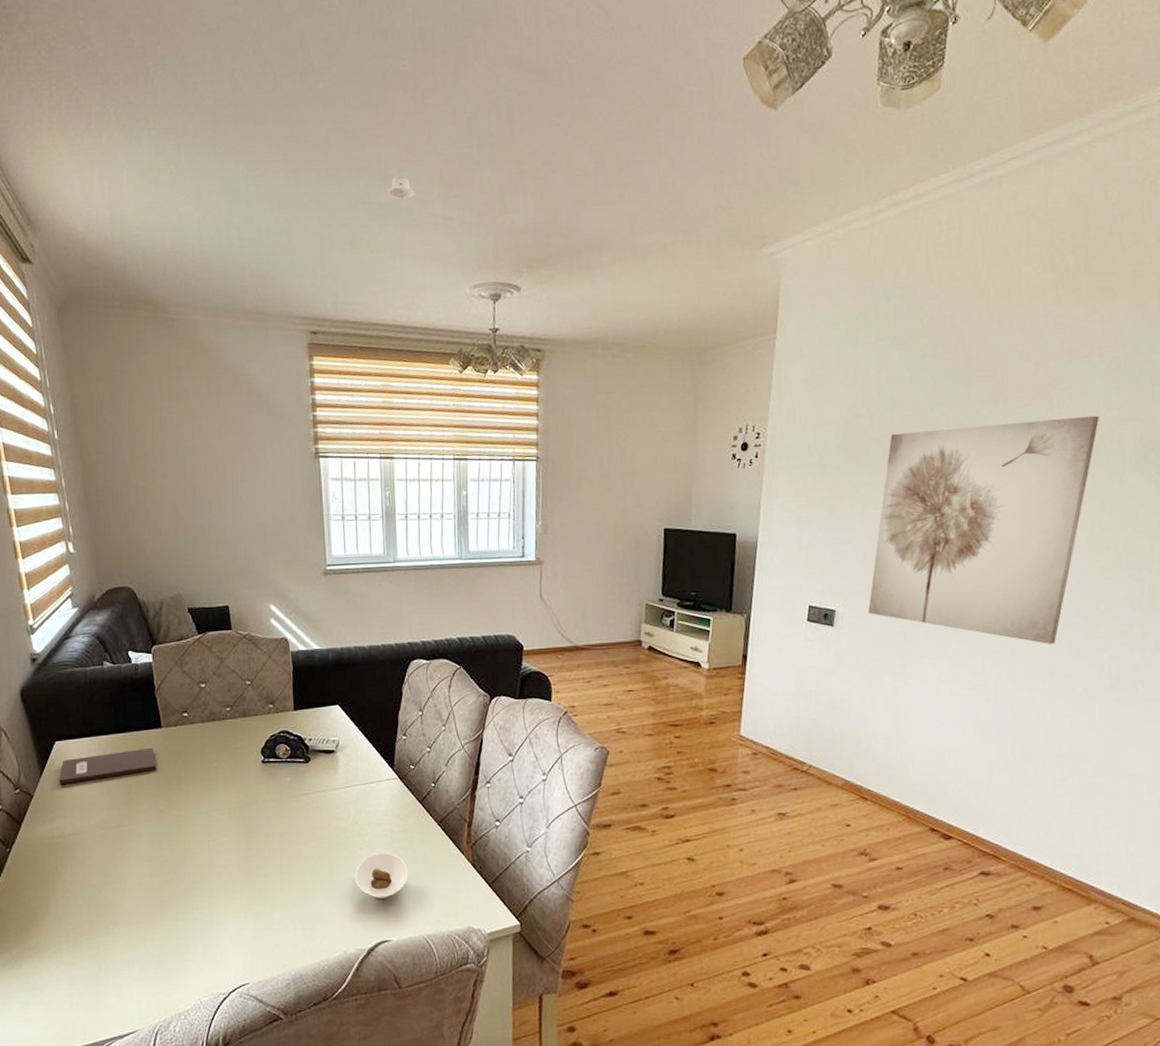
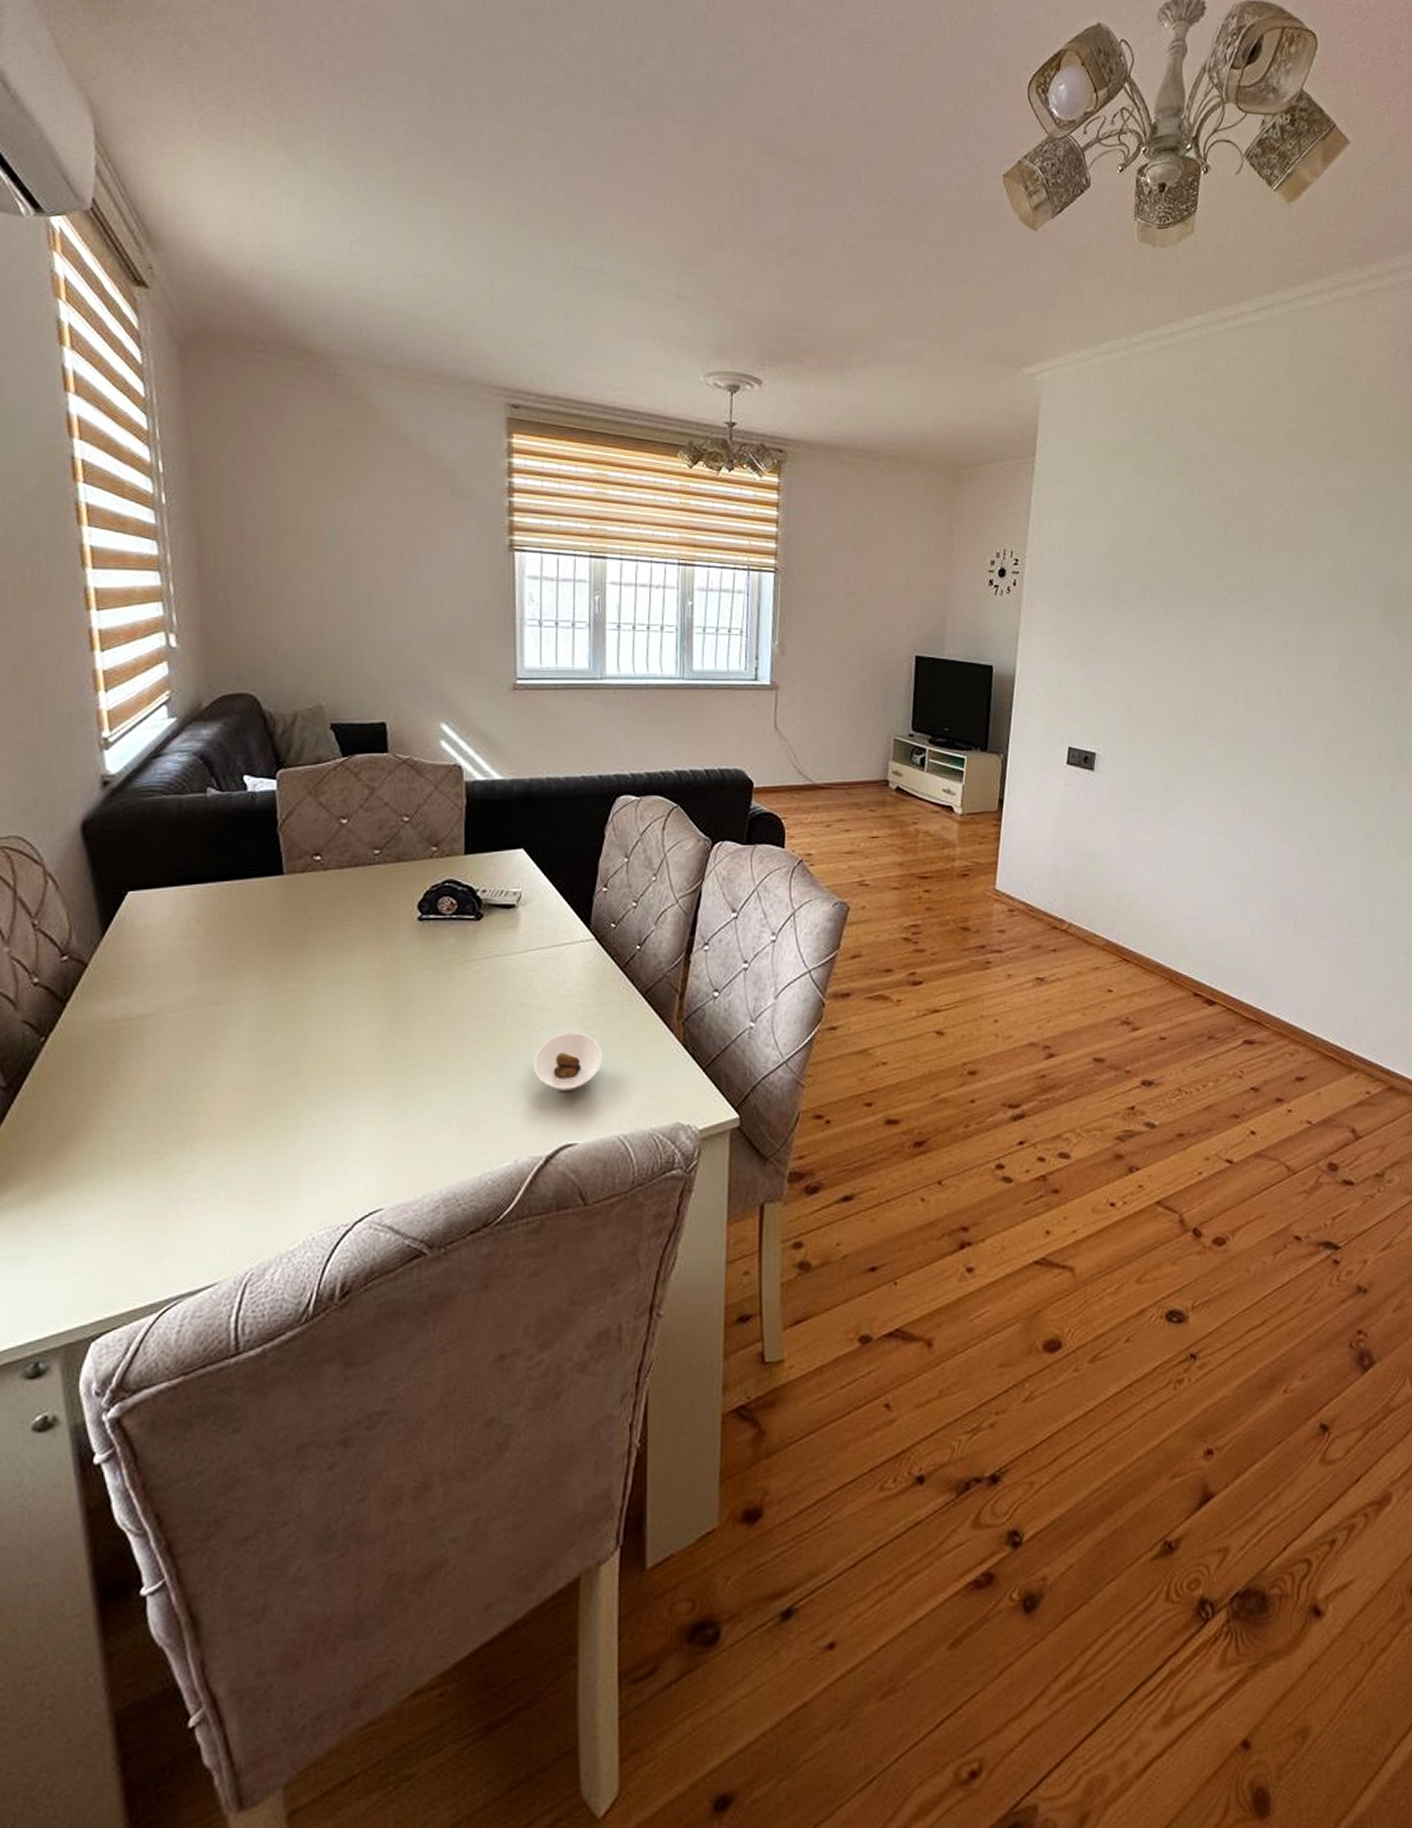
notebook: present [59,747,157,785] -> none [128,900,272,950]
recessed light: present [387,175,415,200] -> none [611,244,644,271]
wall art: present [868,415,1099,644] -> none [1129,566,1346,796]

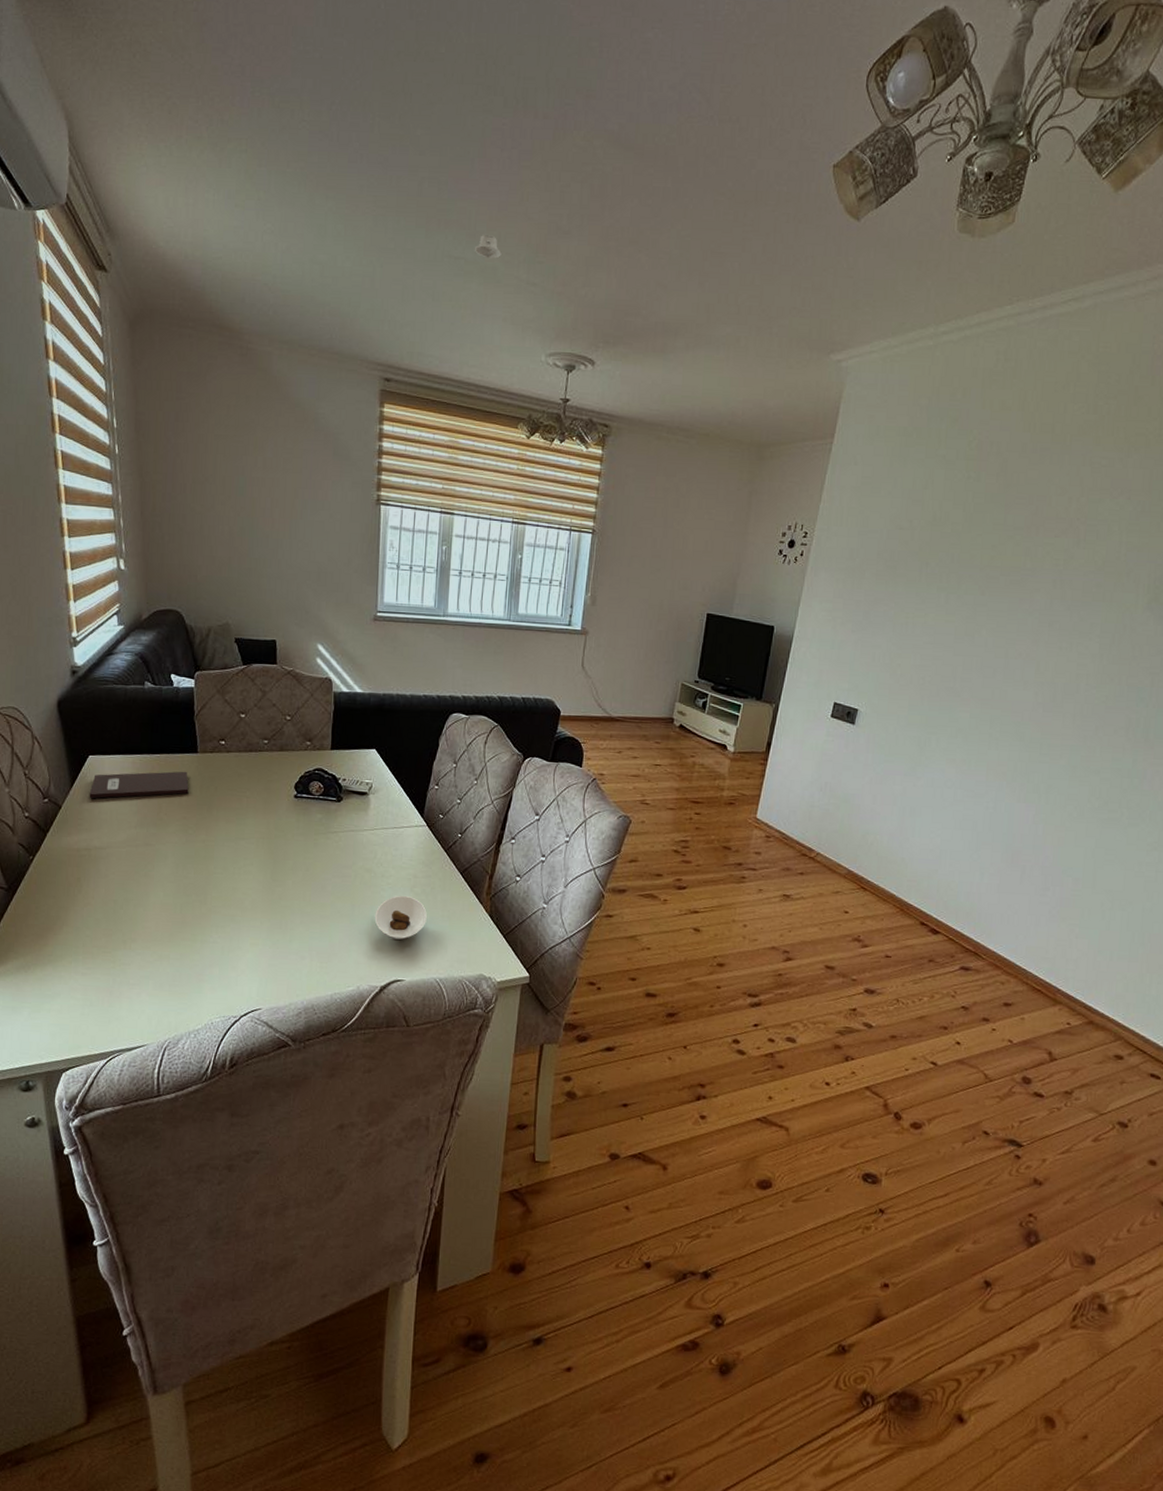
notebook: none [128,900,272,950] -> present [89,771,189,799]
recessed light: none [611,244,644,271] -> present [474,234,502,259]

